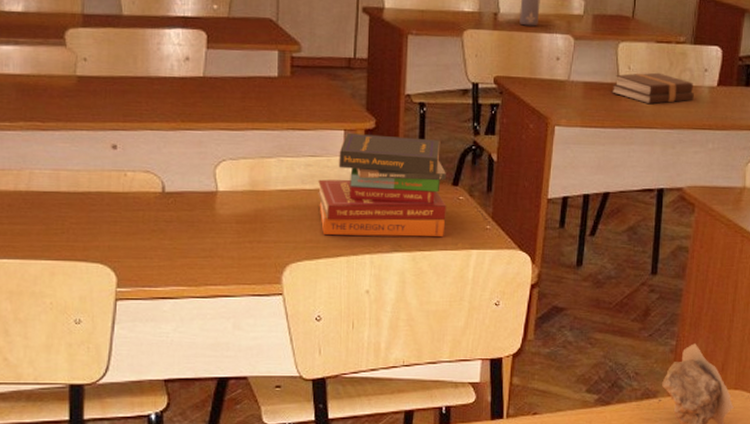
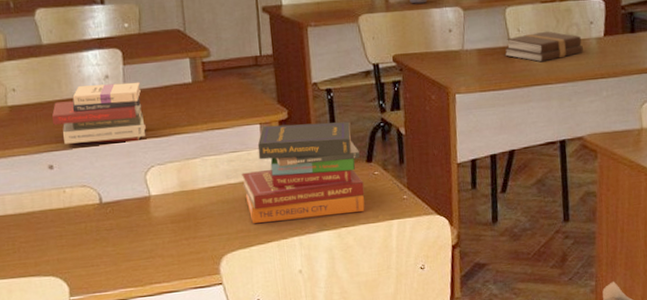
books: none [123,64,222,132] -> present [52,81,146,144]

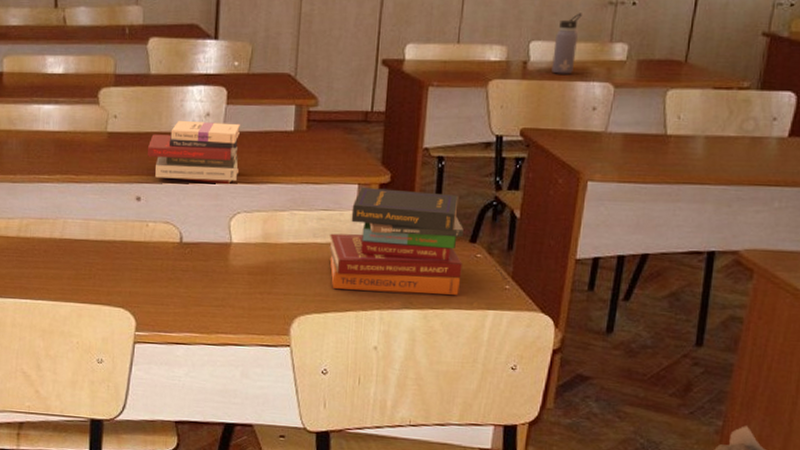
book: present [504,31,583,62] -> none [656,122,758,158]

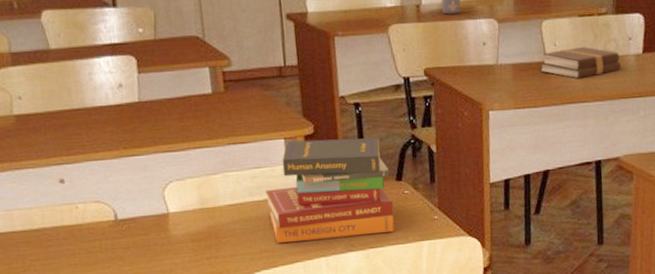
books: present [148,120,240,185] -> none [62,91,163,157]
book: none [656,122,758,158] -> present [540,46,621,79]

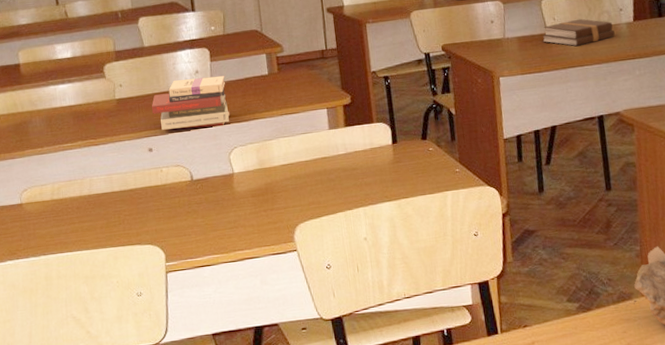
books: none [62,91,163,157] -> present [152,75,230,130]
books: present [265,137,394,243] -> none [312,104,422,196]

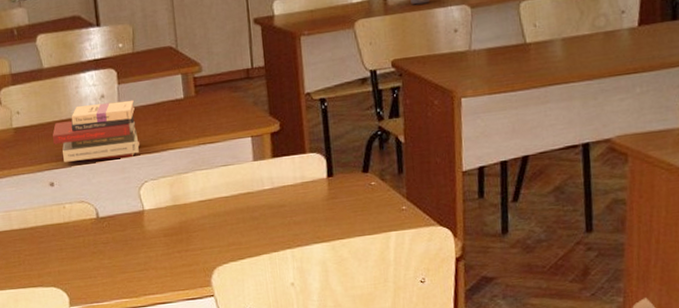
book: present [542,18,615,47] -> none [518,24,612,59]

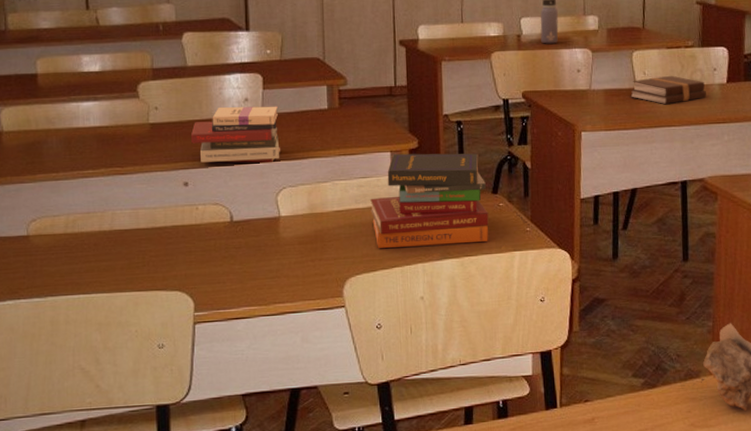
books: none [233,131,361,236] -> present [370,153,490,248]
book: none [518,24,612,59] -> present [630,75,706,105]

